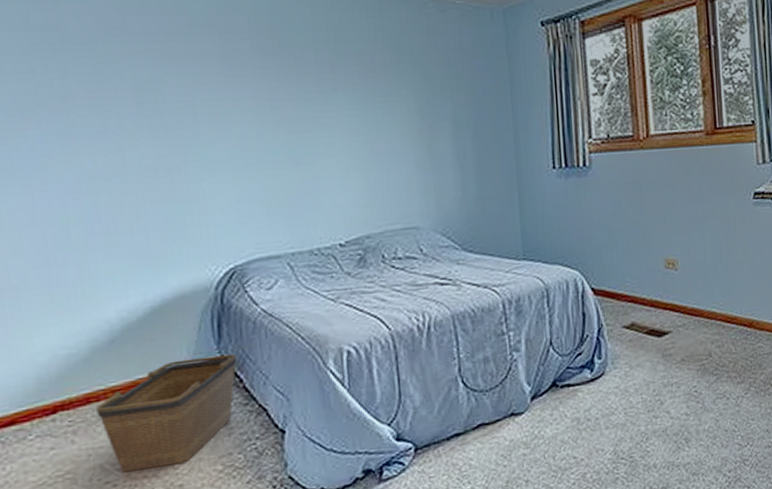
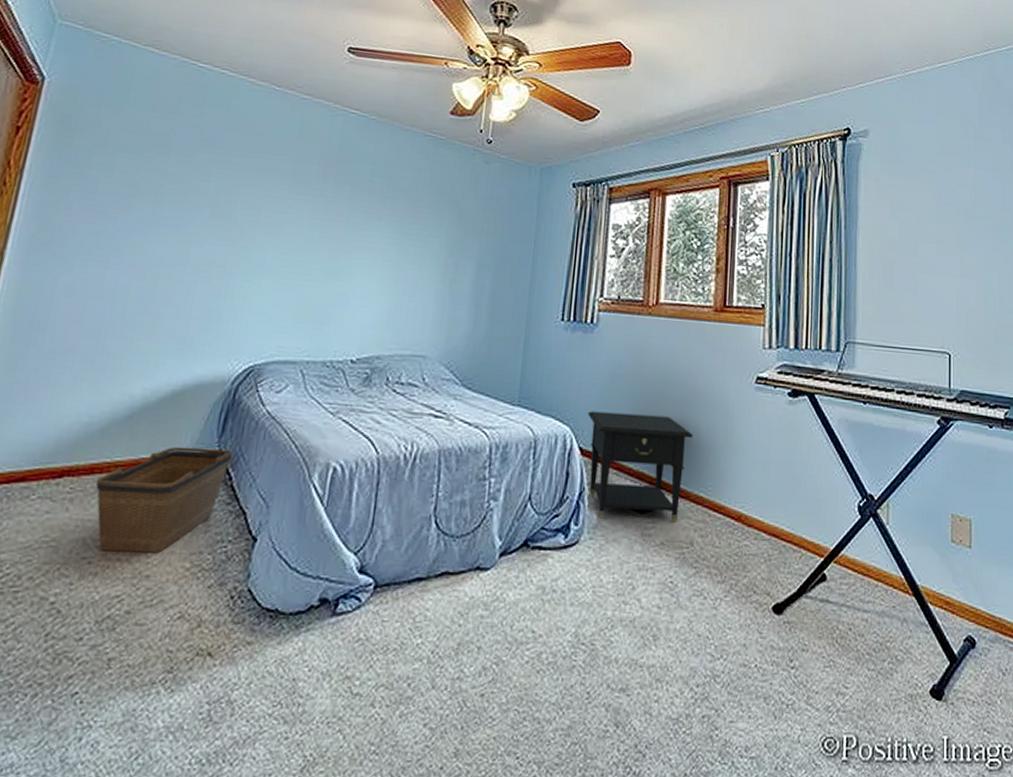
nightstand: none [595,244,700,349] -> present [588,411,694,522]

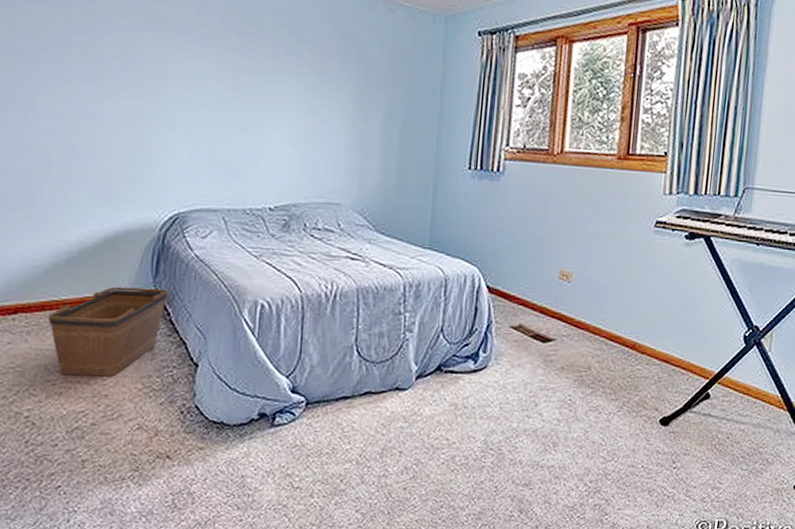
nightstand: present [588,411,694,522] -> none [495,253,594,350]

